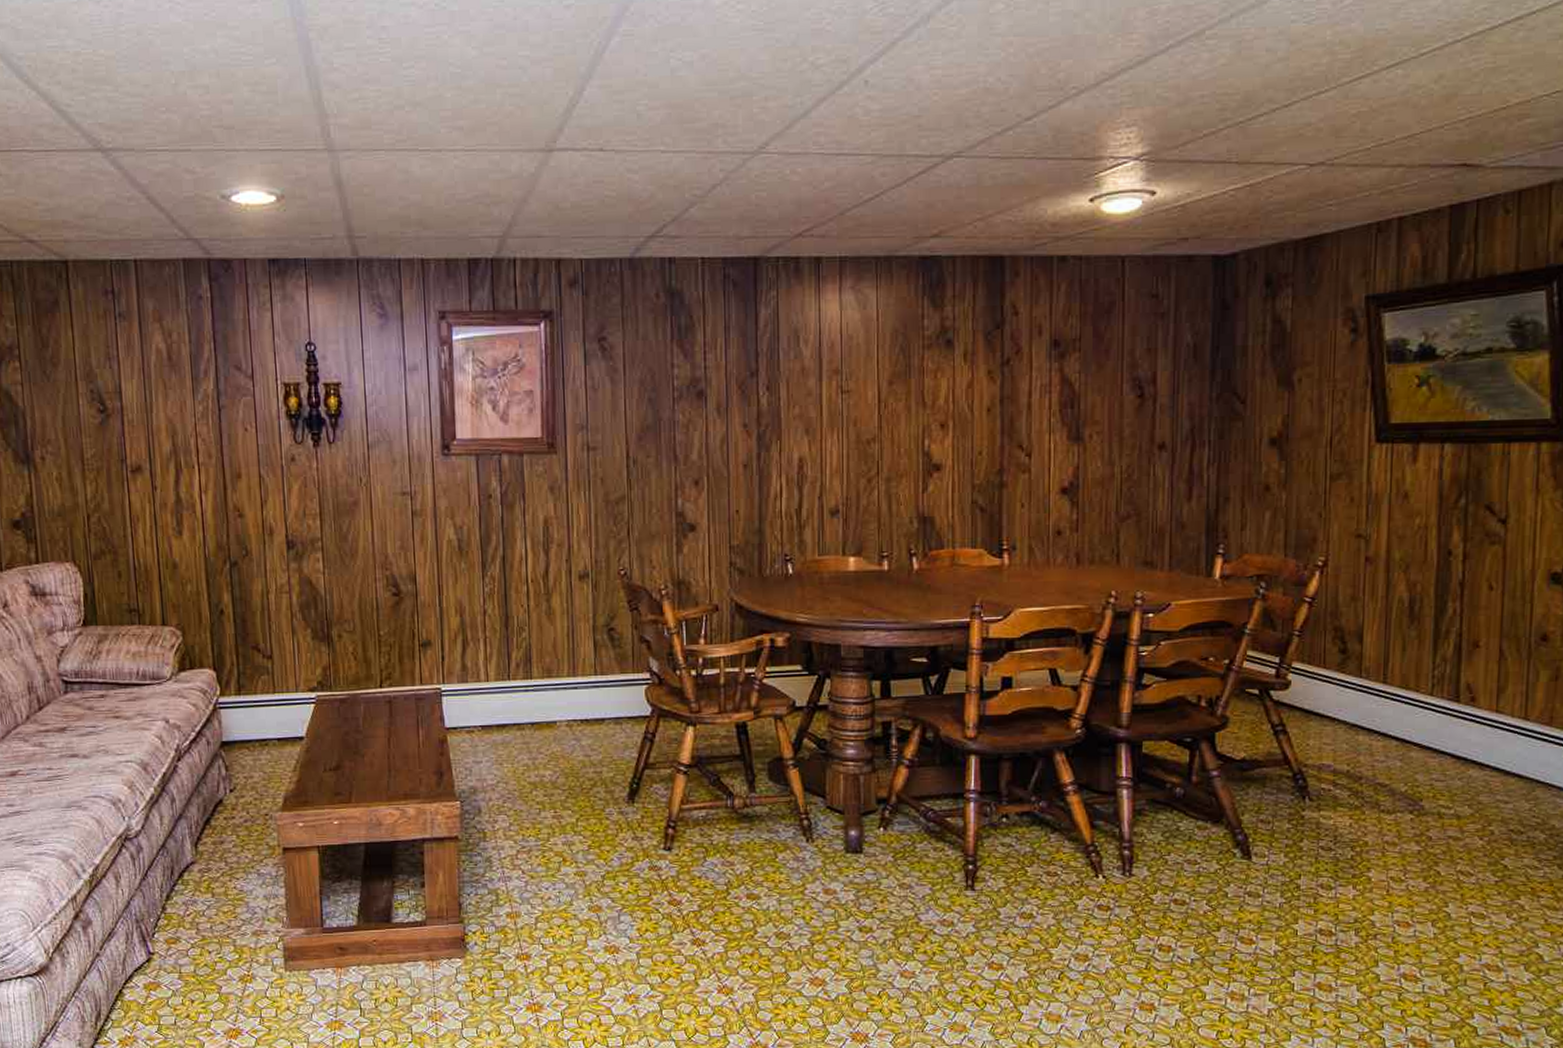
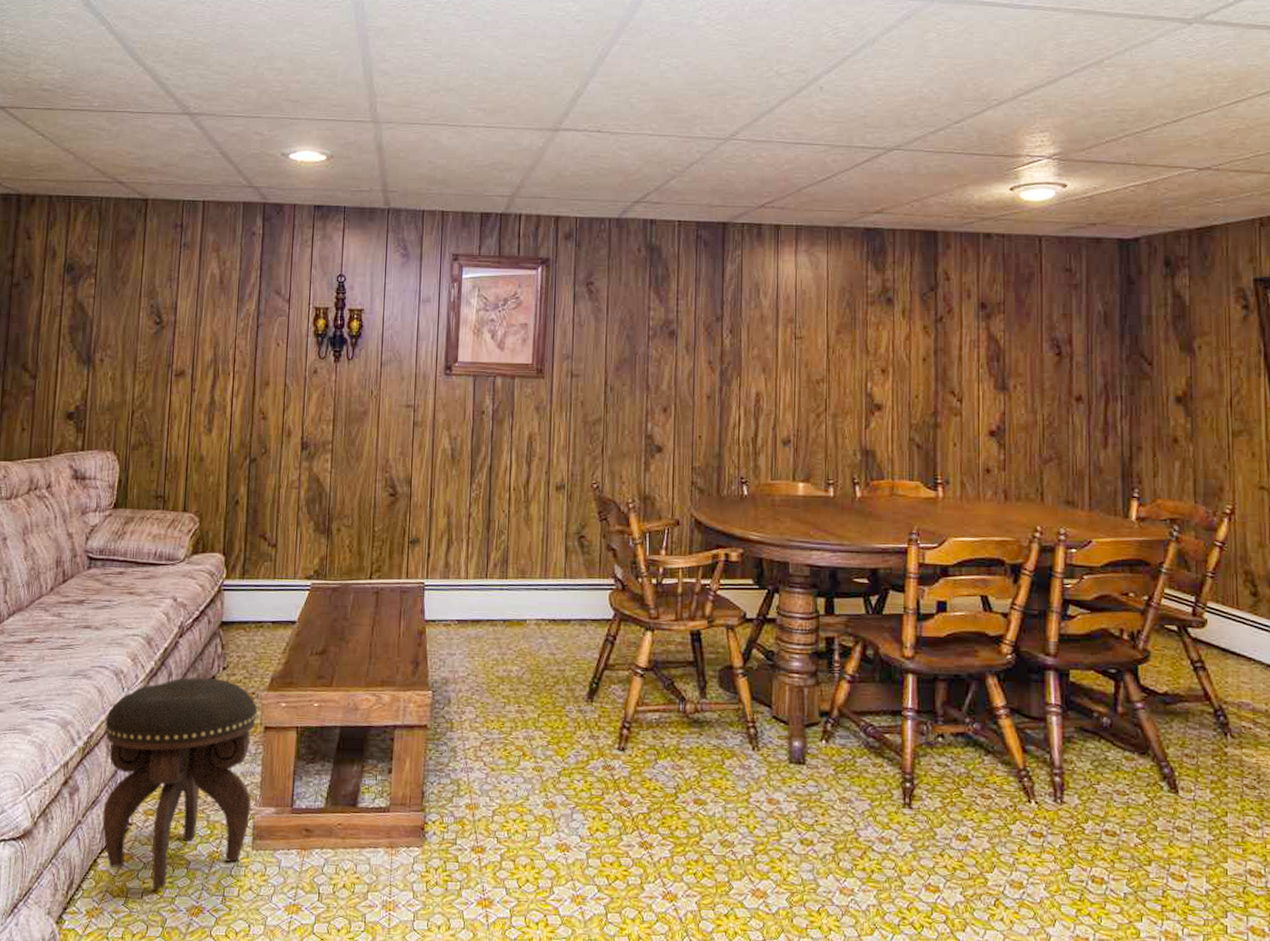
footstool: none [109,802,279,1015] -> present [102,678,258,889]

